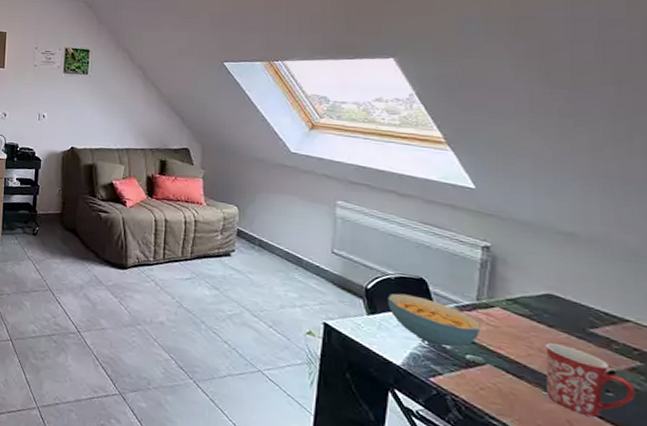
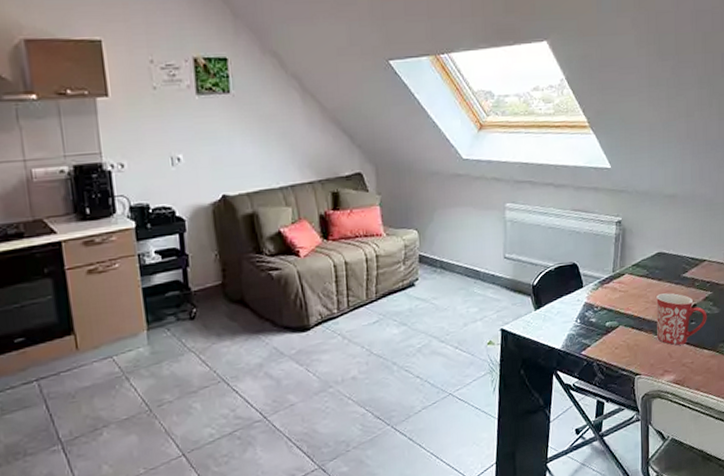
cereal bowl: present [388,293,481,347] -> none [550,281,616,322]

